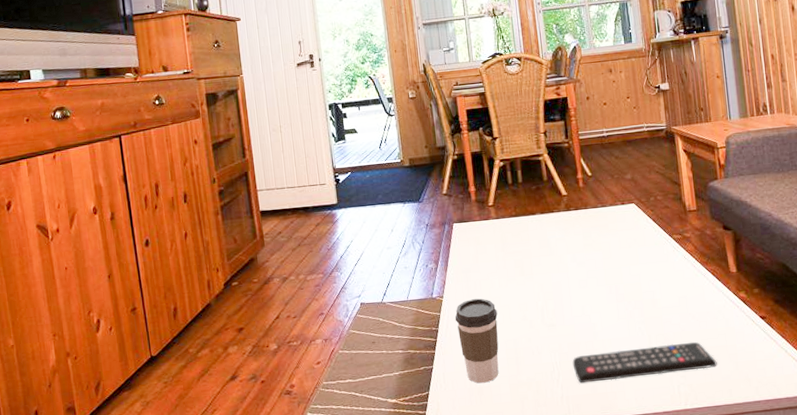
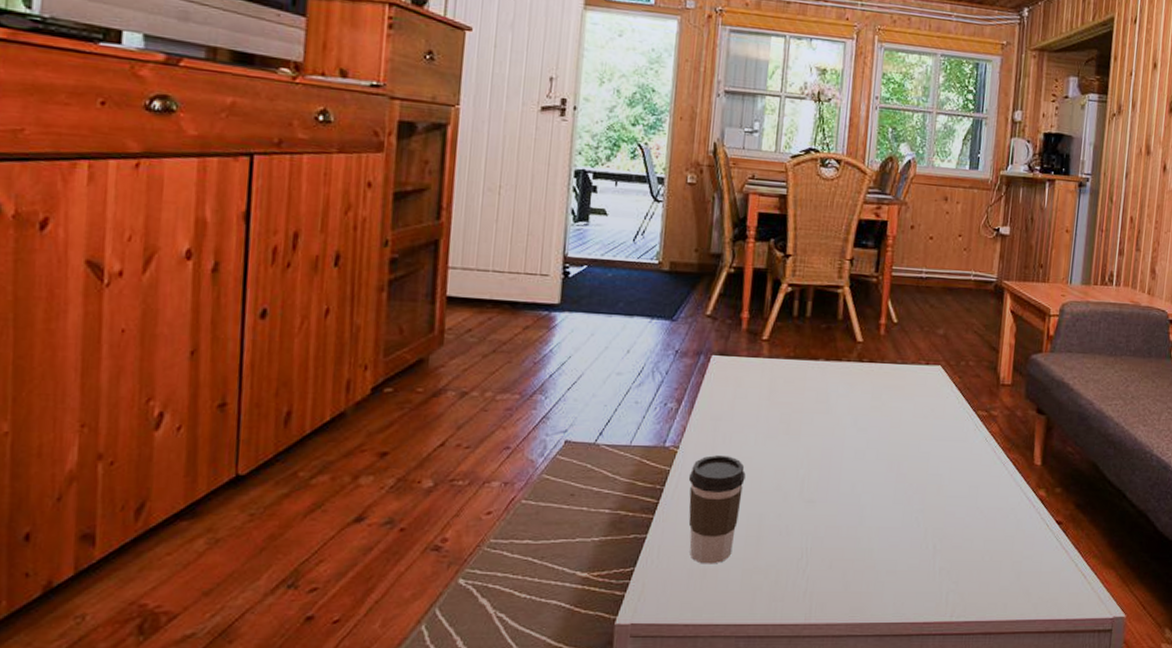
remote control: present [572,341,717,384] -> none [826,541,997,578]

